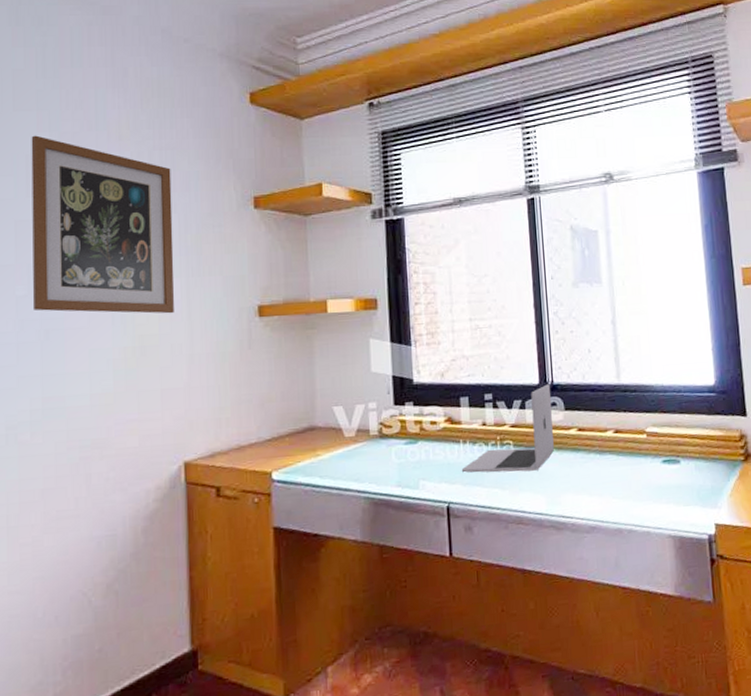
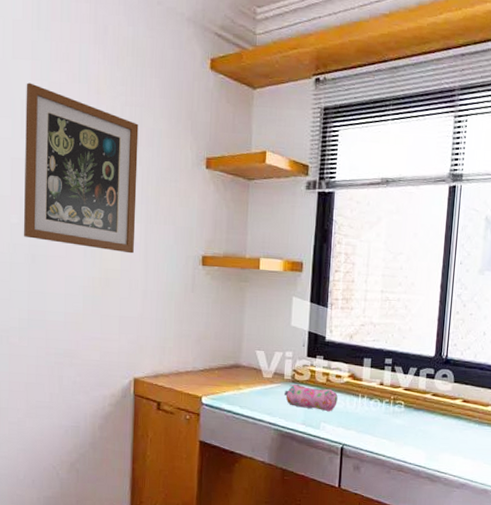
pencil case: none [372,438,436,467] -> present [284,384,338,412]
laptop: present [461,384,554,473] -> none [357,357,444,430]

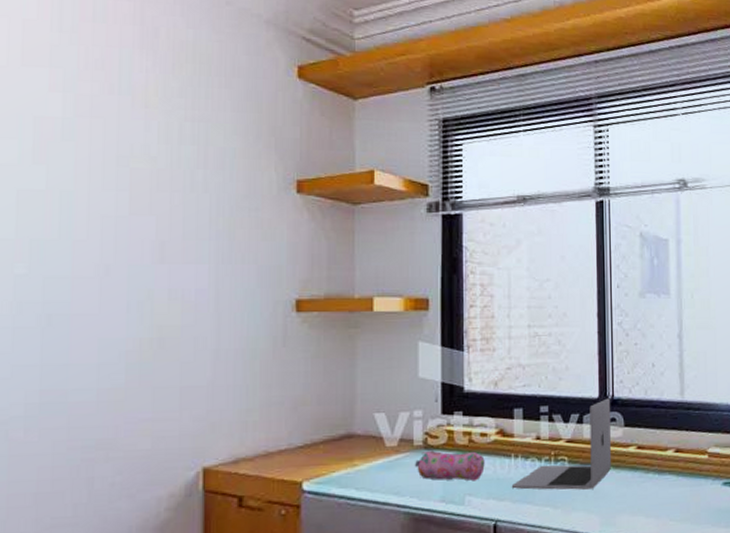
wall art: present [23,82,139,254] -> none [33,95,204,304]
laptop: none [357,357,444,430] -> present [511,398,611,490]

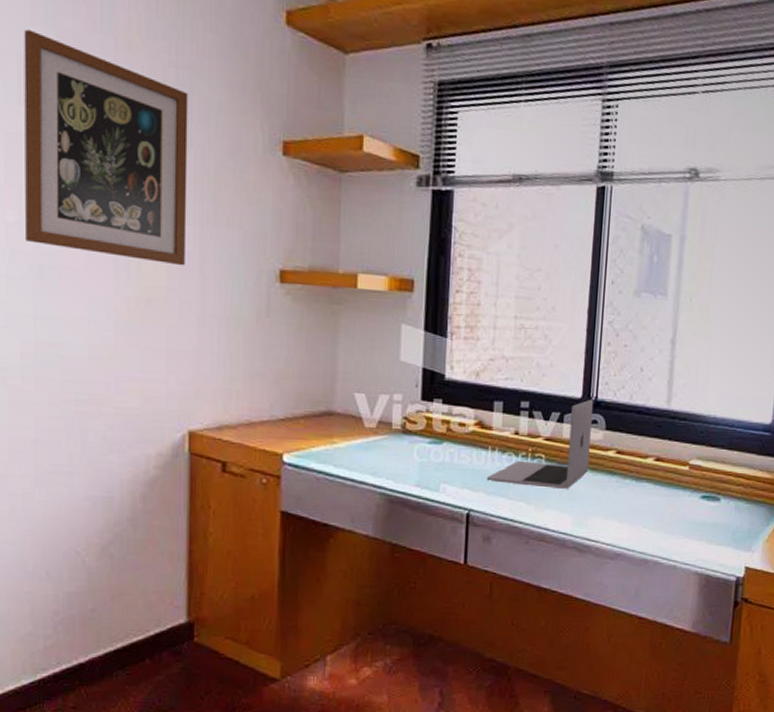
wall art: none [33,95,204,304] -> present [24,29,188,266]
pencil case: present [415,450,485,481] -> none [393,435,462,470]

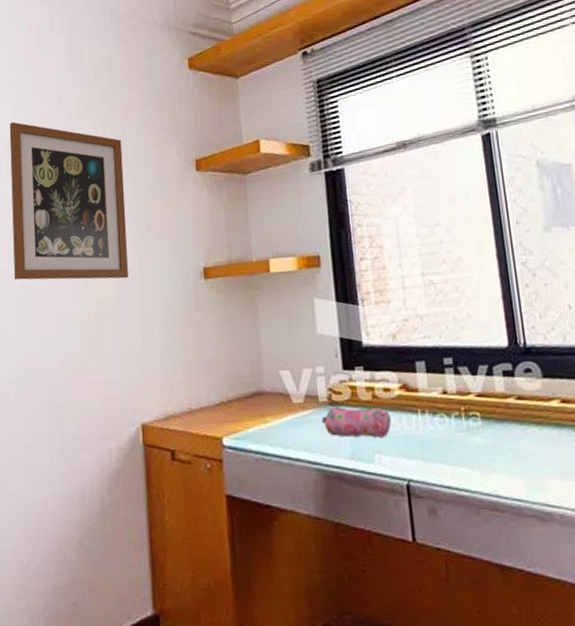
pencil case: none [393,435,462,470] -> present [322,406,391,439]
laptop: present [486,399,593,489] -> none [421,346,532,449]

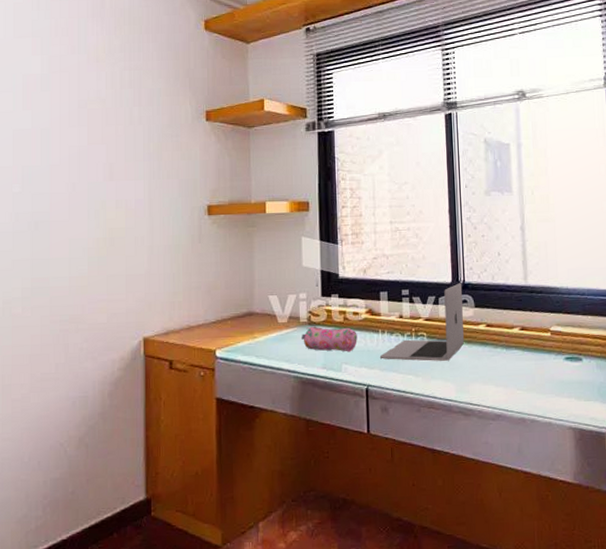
wall art: present [9,122,128,280] -> none [25,58,139,211]
laptop: none [421,346,532,449] -> present [379,283,464,361]

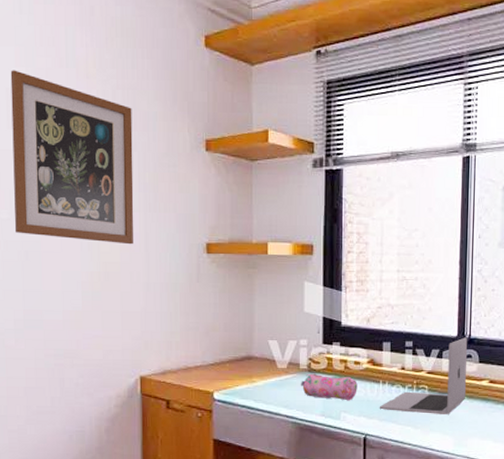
wall art: none [25,58,139,211] -> present [10,70,134,245]

